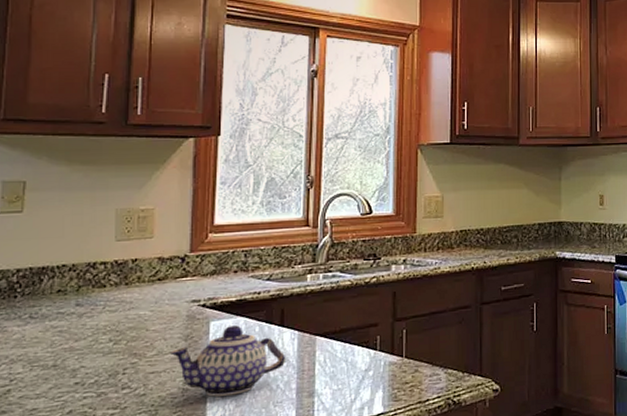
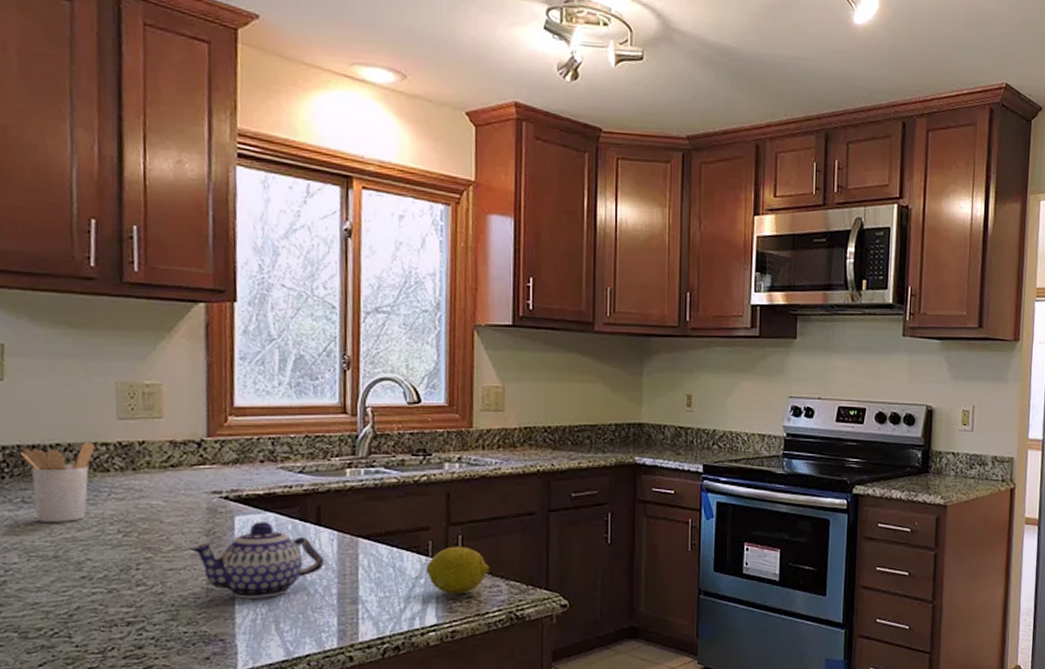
utensil holder: none [31,262,95,335] -> present [19,442,95,522]
lemon: none [374,339,431,385] -> present [426,546,490,595]

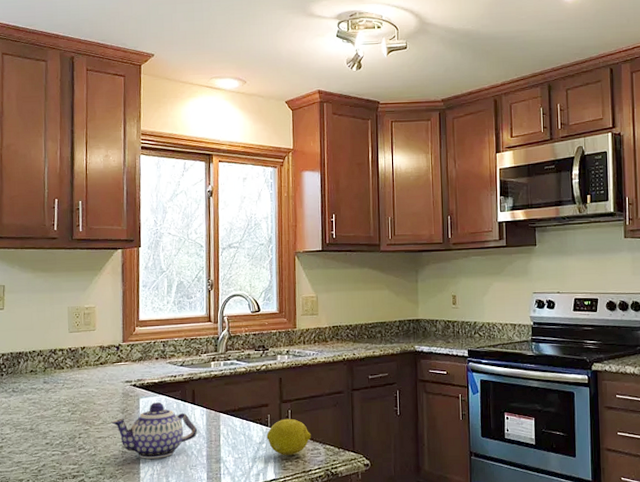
utensil holder: present [19,442,95,522] -> none [12,349,55,405]

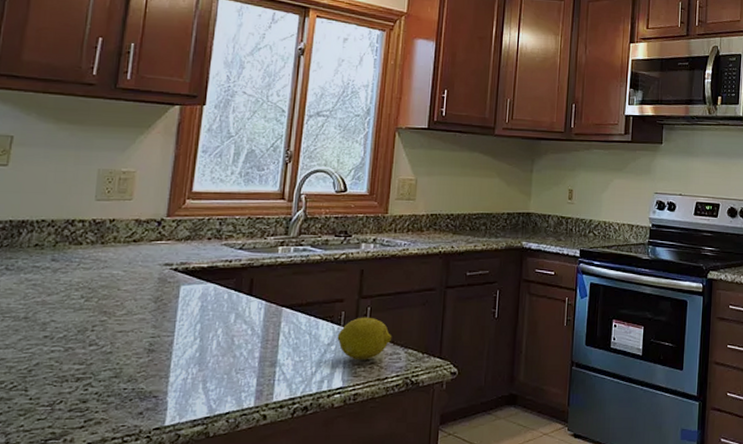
teapot: present [111,402,198,459] -> none [138,291,252,359]

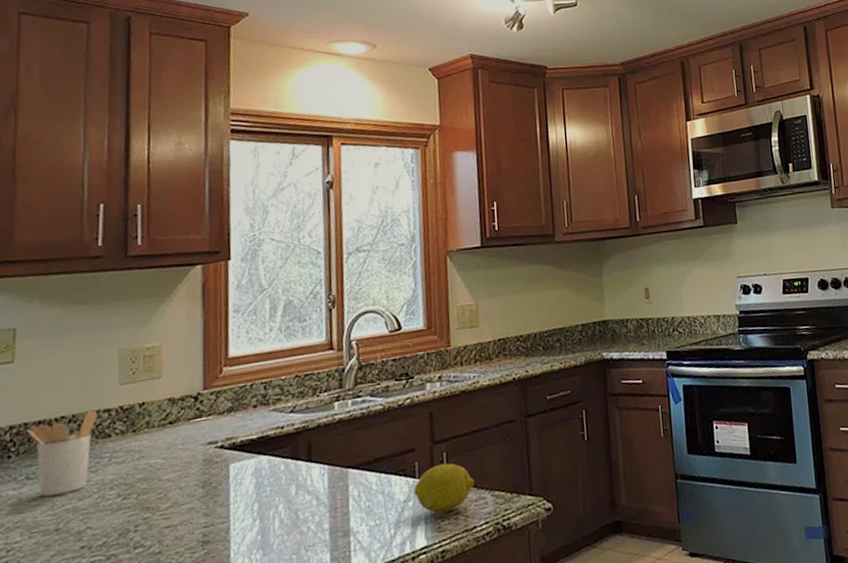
utensil holder: none [10,219,73,287] -> present [26,410,98,497]

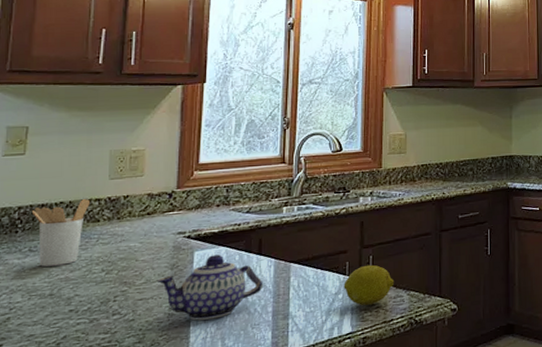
teapot: none [185,465,317,547] -> present [156,254,264,321]

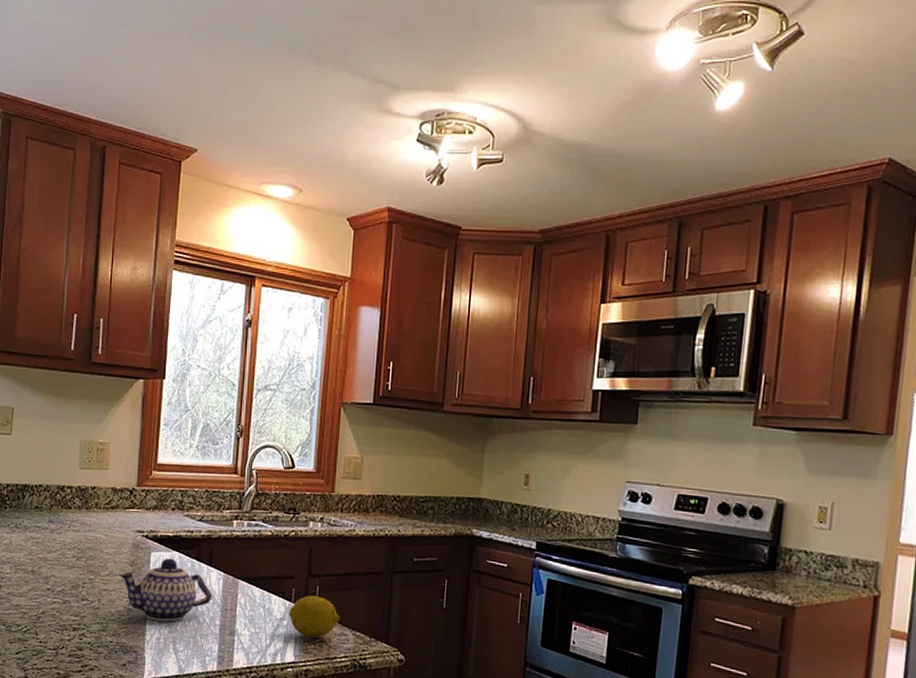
utensil holder: present [31,199,90,267] -> none [17,485,63,545]

